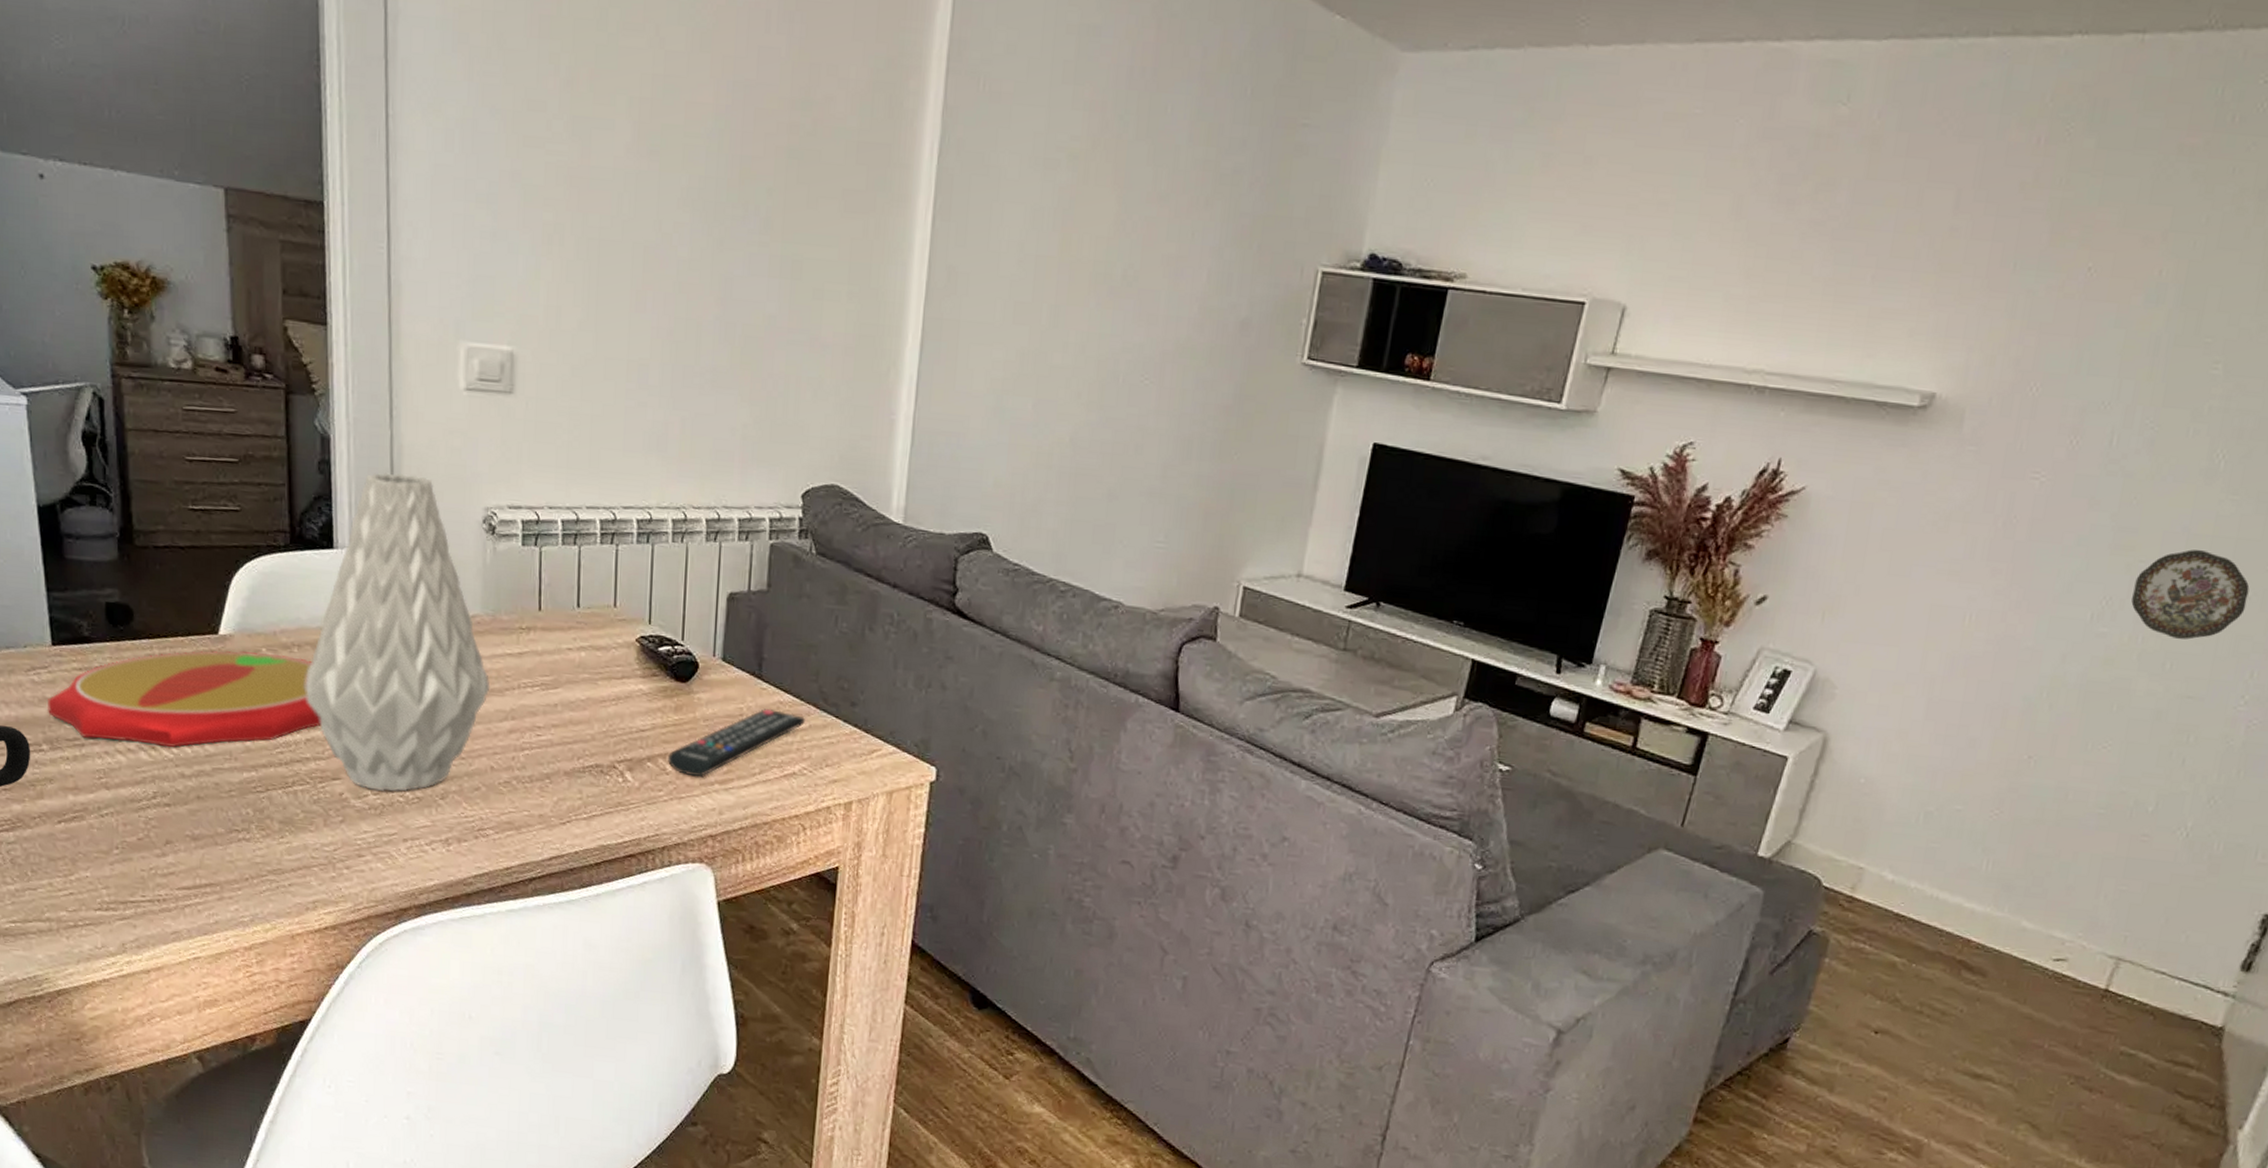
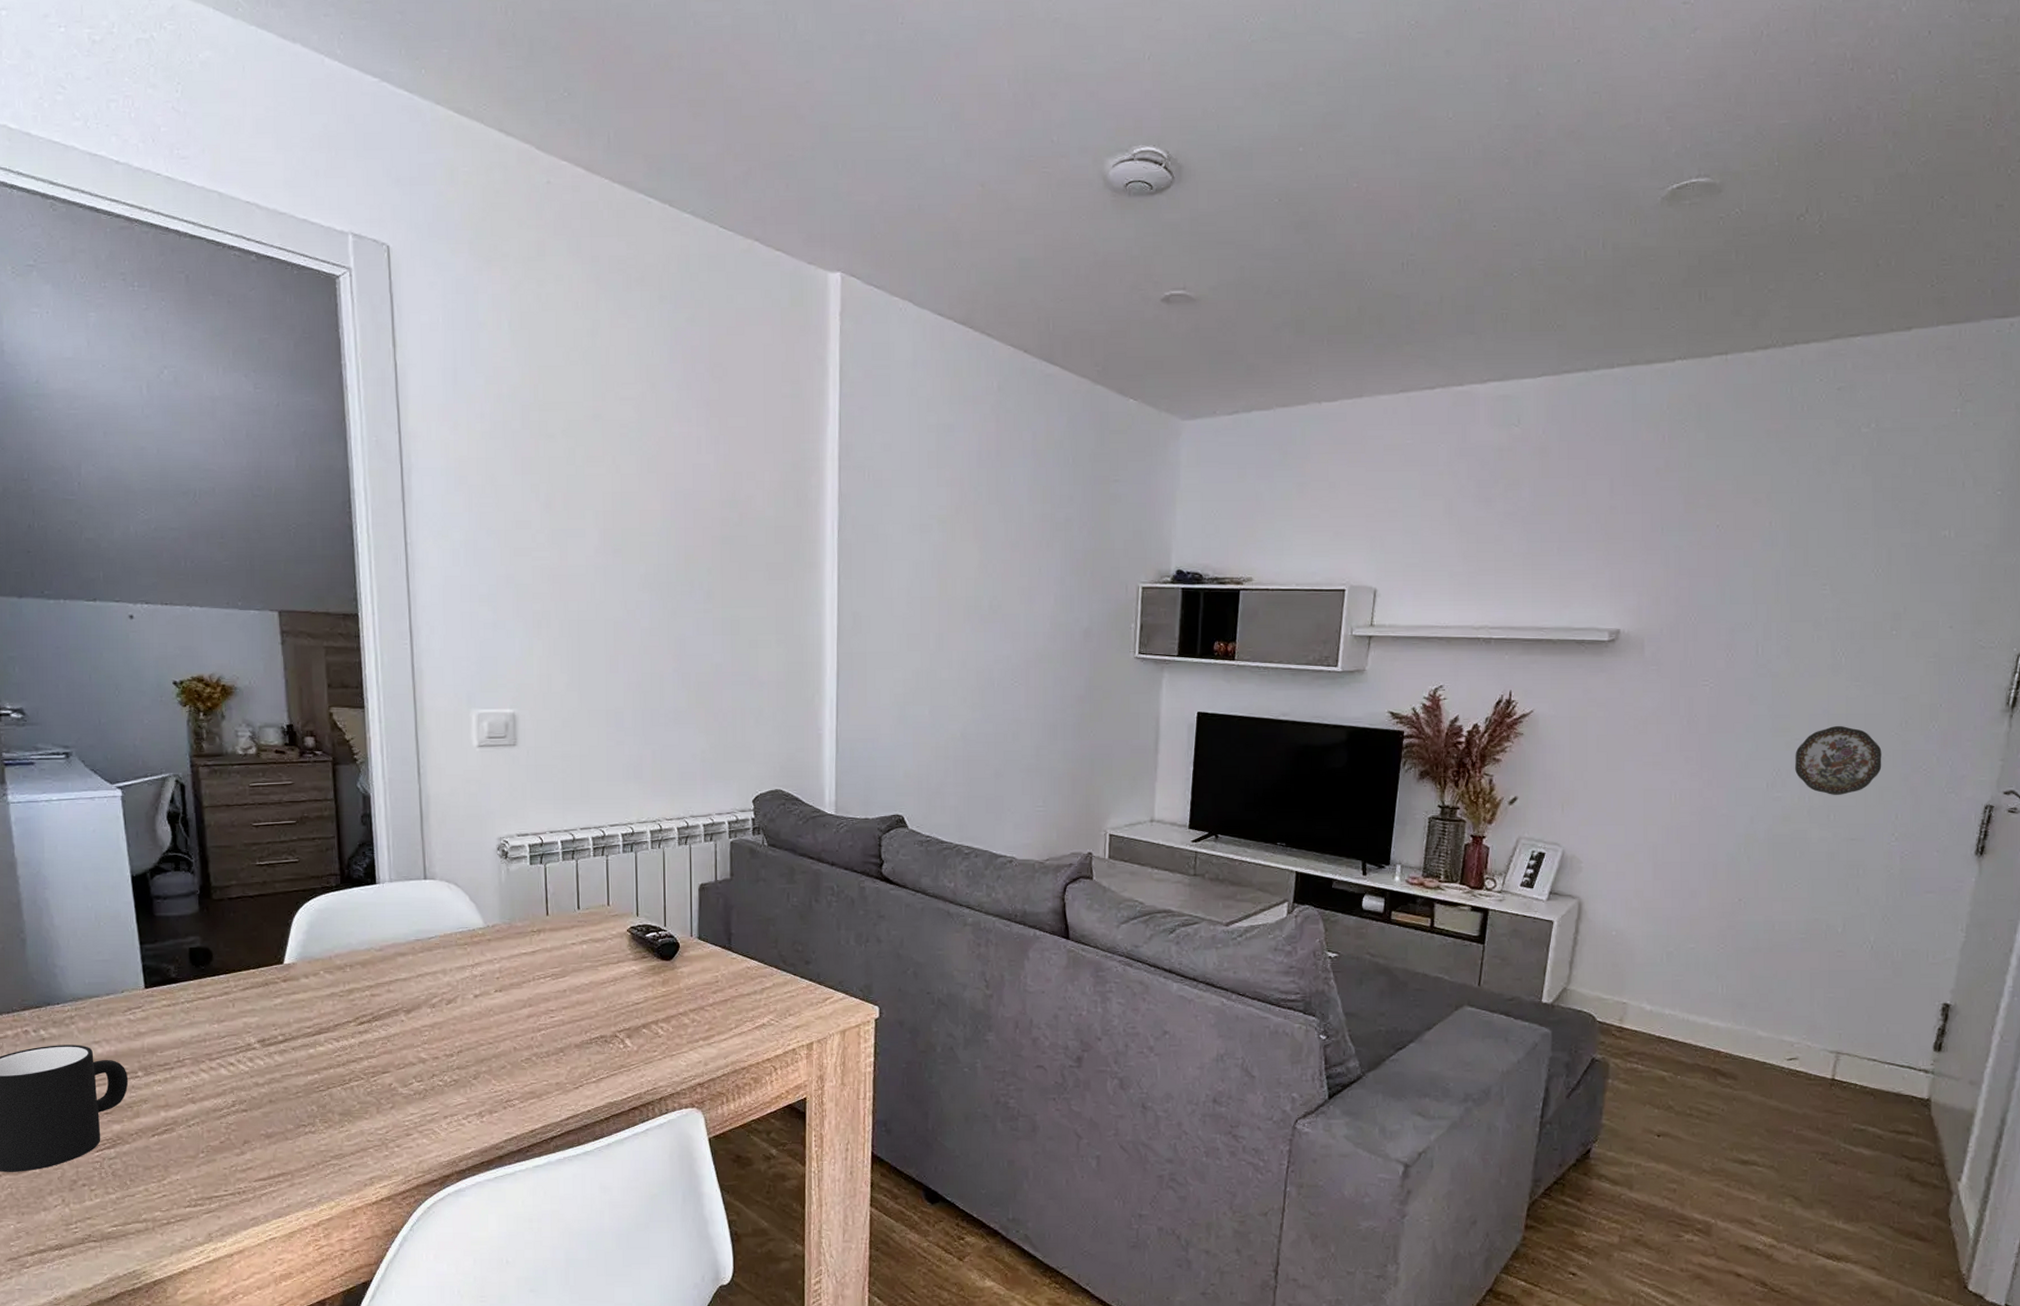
plate: present [47,650,321,747] -> none [141,974,372,1062]
vase: present [303,472,491,792] -> none [356,817,510,1078]
remote control: present [668,708,805,778] -> none [660,973,769,1037]

